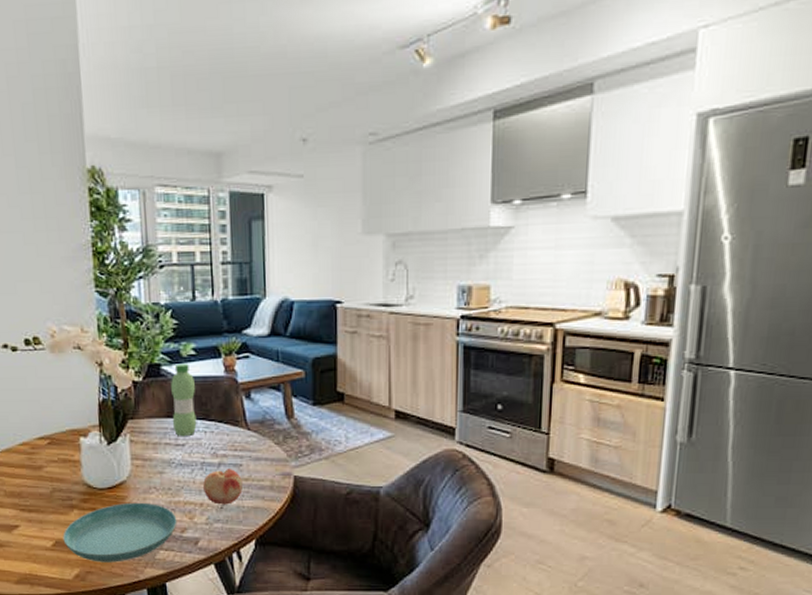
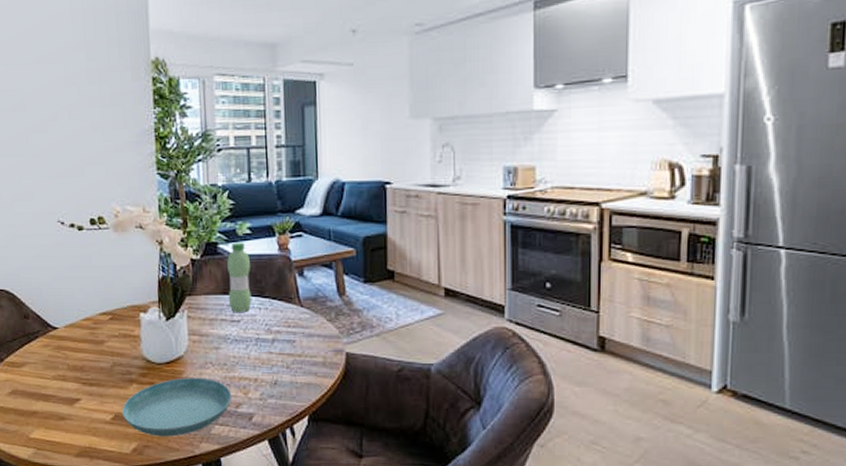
fruit: present [203,469,243,505] -> none [257,345,296,380]

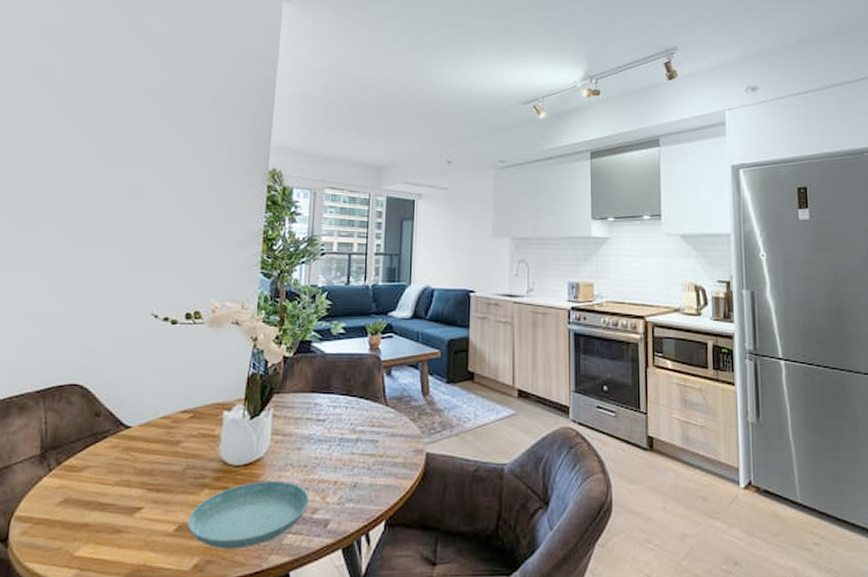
water bottle: present [227,242,252,313] -> none [316,341,341,412]

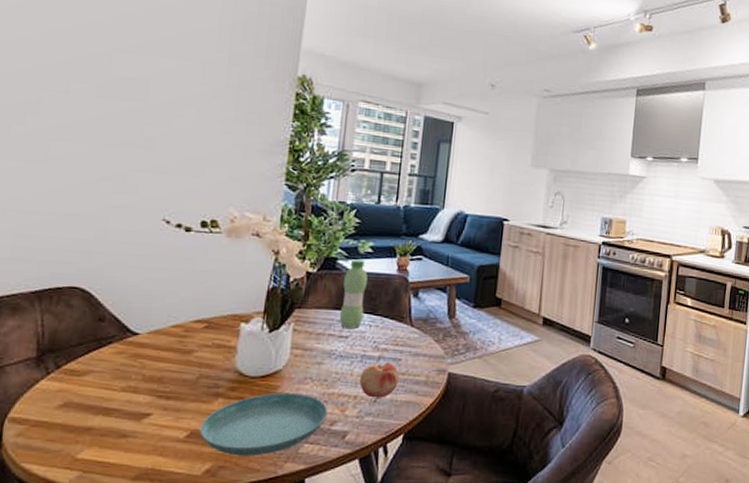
water bottle: none [316,341,341,412] -> present [339,259,368,329]
fruit: none [339,445,377,483] -> present [360,363,399,398]

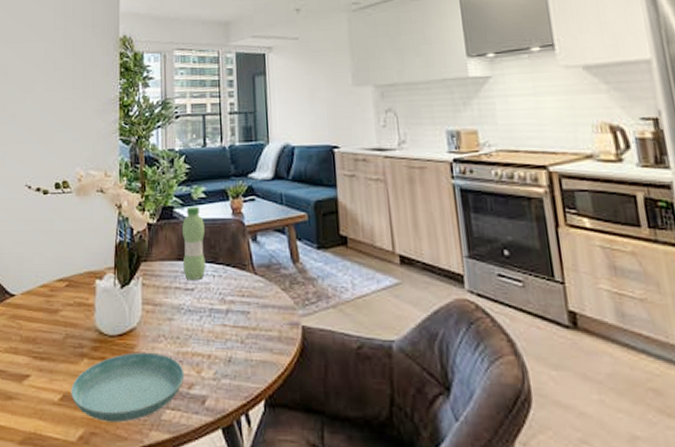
fruit: present [360,363,399,398] -> none [211,317,250,357]

